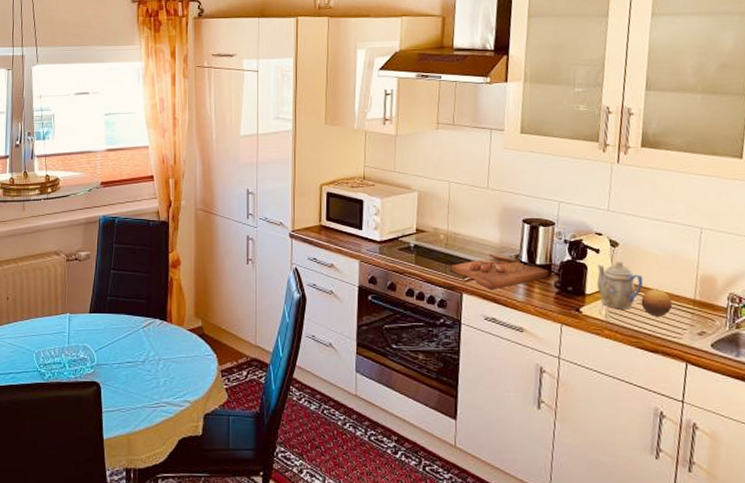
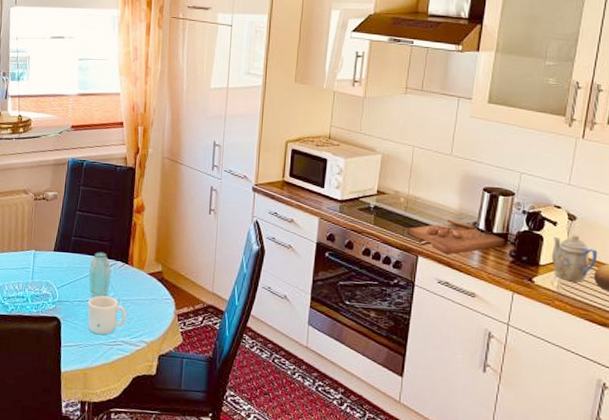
vase: none [127,310,150,360] -> present [89,251,111,299]
mug: none [128,356,168,398] -> present [87,295,127,335]

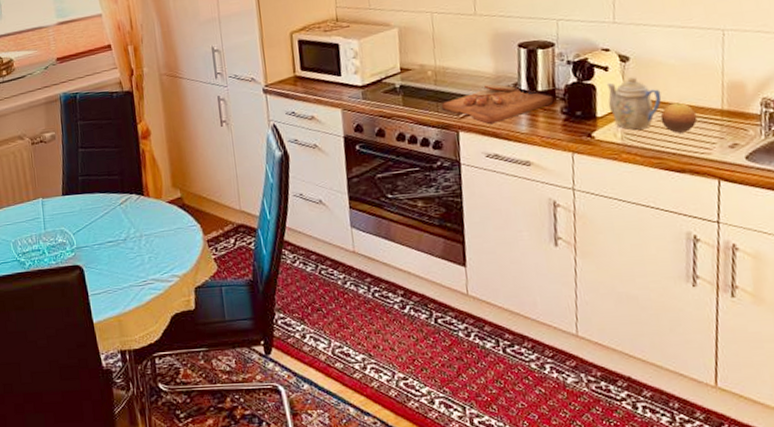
mug: present [87,295,127,335] -> none [109,233,153,277]
vase: present [89,251,111,299] -> none [103,187,129,239]

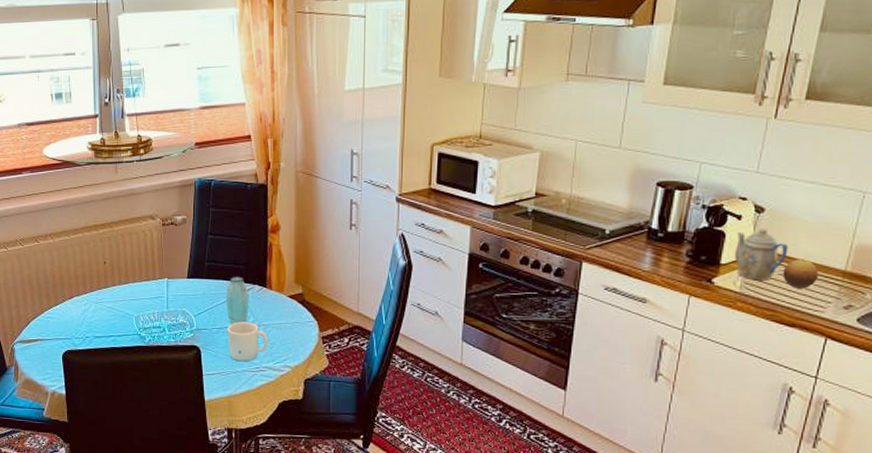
vase: none [103,187,129,239] -> present [226,276,249,325]
mug: none [109,233,153,277] -> present [227,321,268,362]
cutting board: present [441,84,554,124] -> none [569,220,681,258]

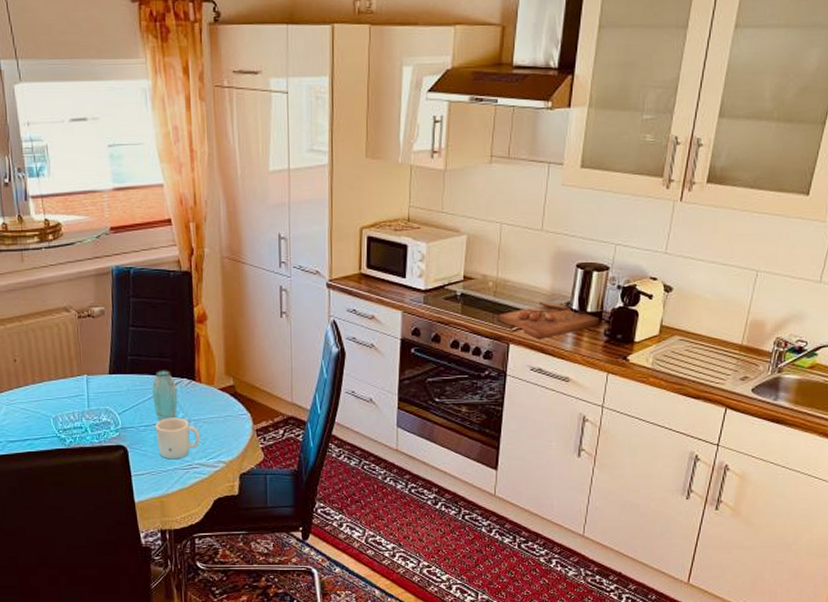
cutting board: none [569,220,681,258] -> present [497,301,600,339]
teapot: present [734,229,789,281] -> none [646,307,694,357]
fruit: present [782,259,819,289] -> none [688,335,720,363]

